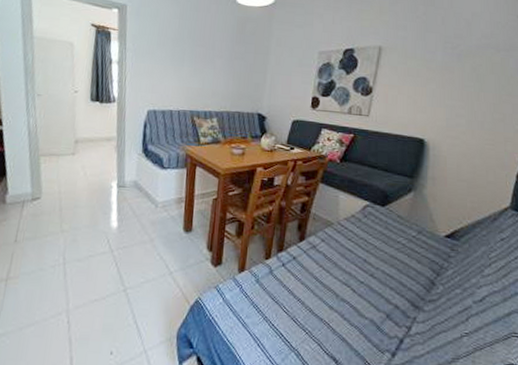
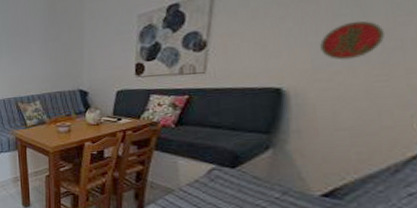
decorative plate: none [453,93,494,124] -> present [320,20,386,60]

